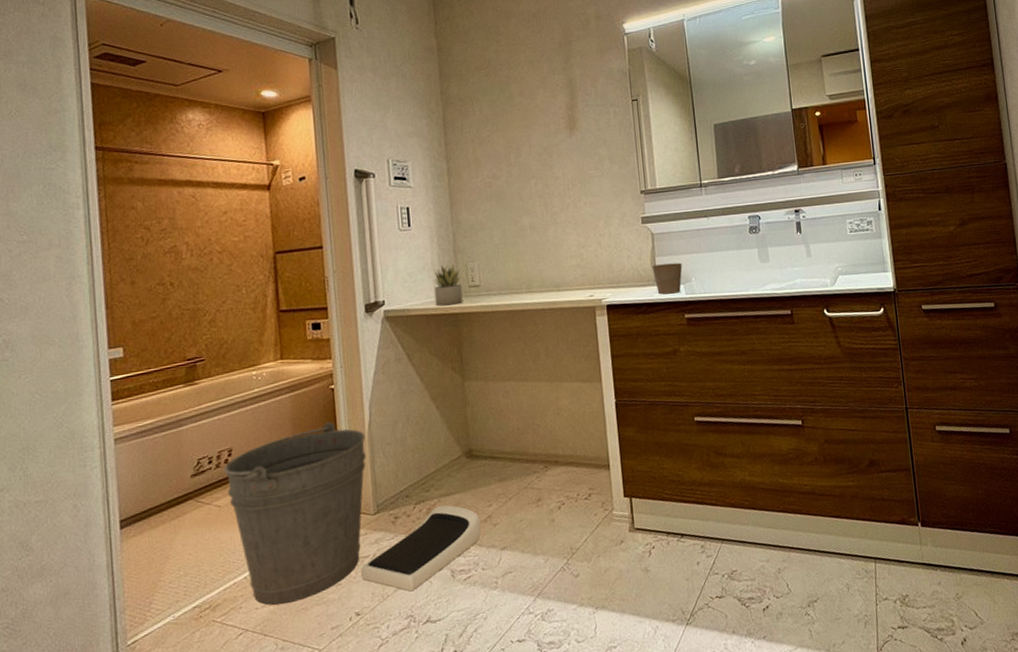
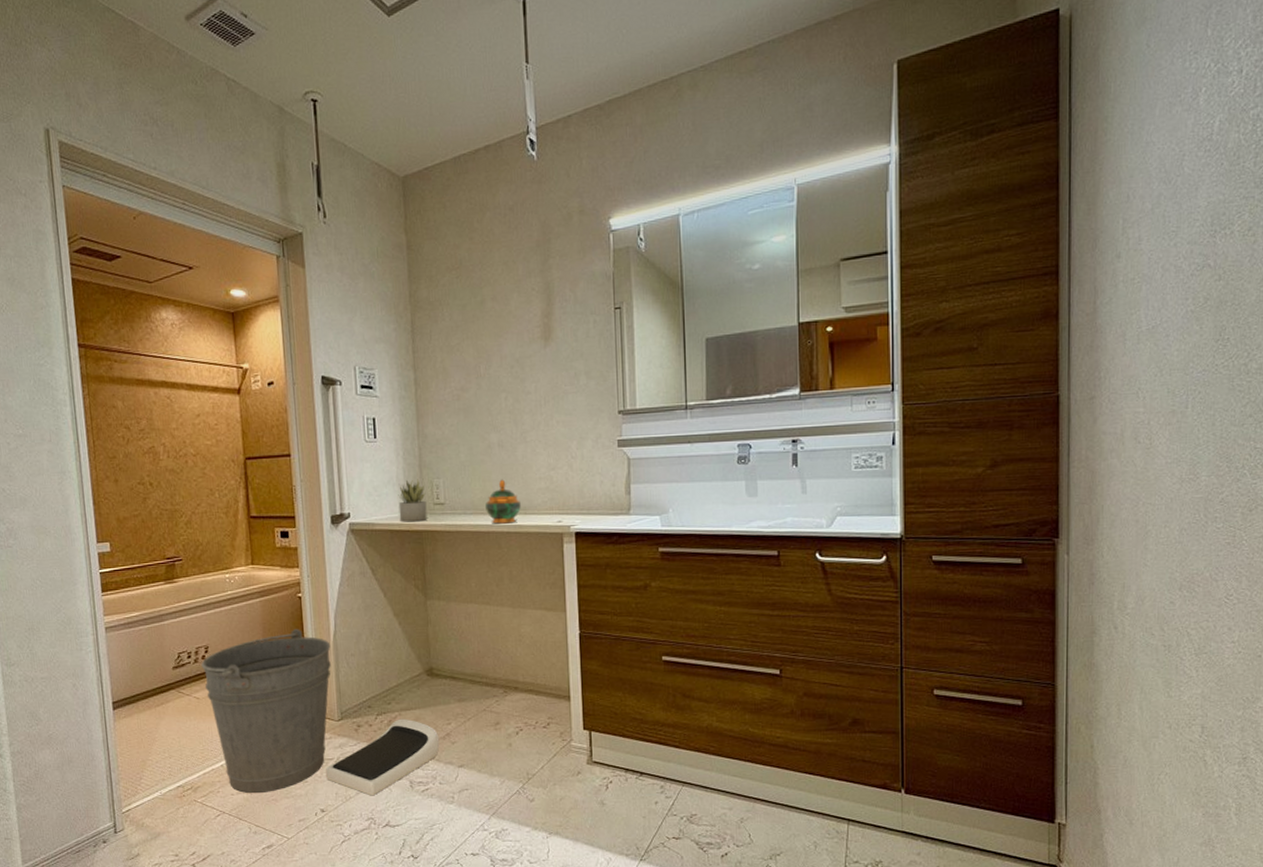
decorative jar: none [519,259,555,302] -> present [484,479,522,524]
cup: present [652,262,682,295] -> none [626,491,660,525]

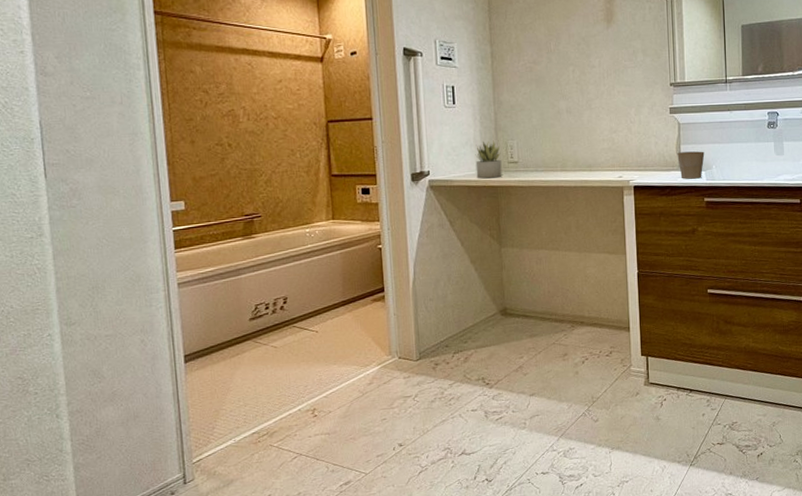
bucket: present [201,629,331,793] -> none [279,278,410,434]
scale: present [325,718,440,796] -> none [403,355,513,428]
decorative jar: present [484,479,522,524] -> none [554,141,588,180]
cup: none [626,491,660,525] -> present [677,151,705,179]

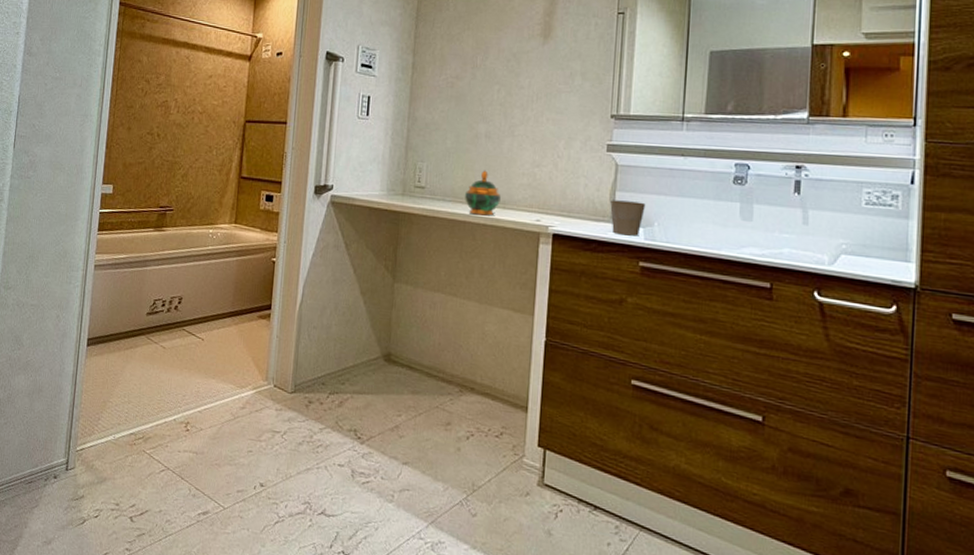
succulent plant: present [475,140,502,179] -> none [379,160,408,202]
decorative jar: none [554,141,588,180] -> present [464,170,502,216]

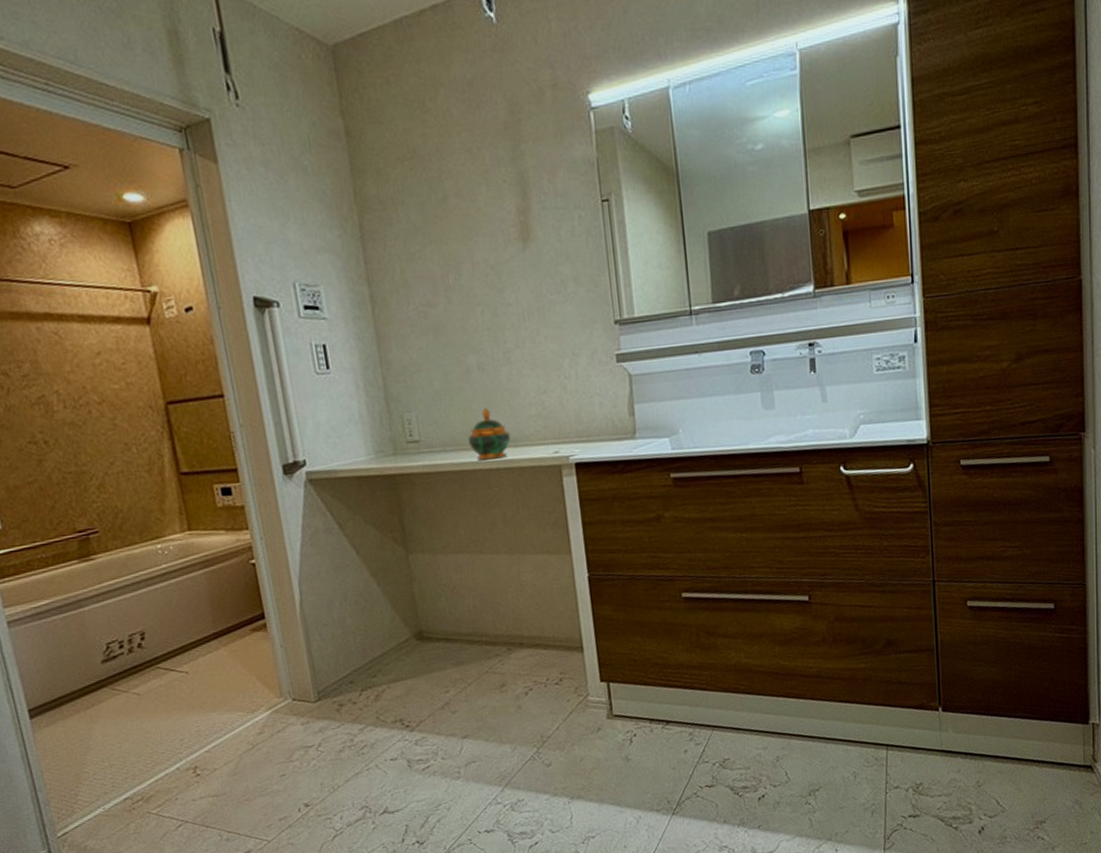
cup: present [610,200,646,236] -> none [630,410,668,450]

